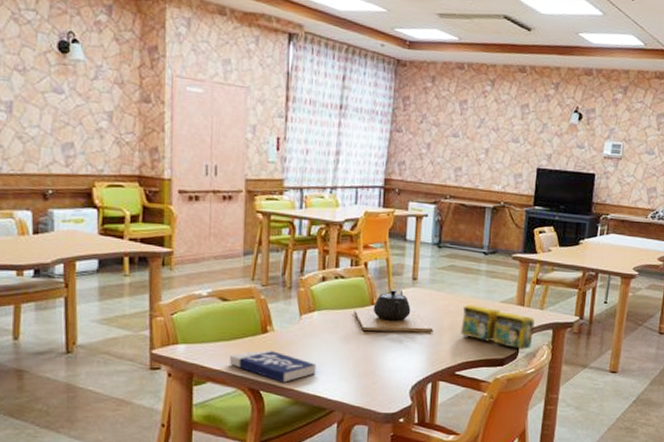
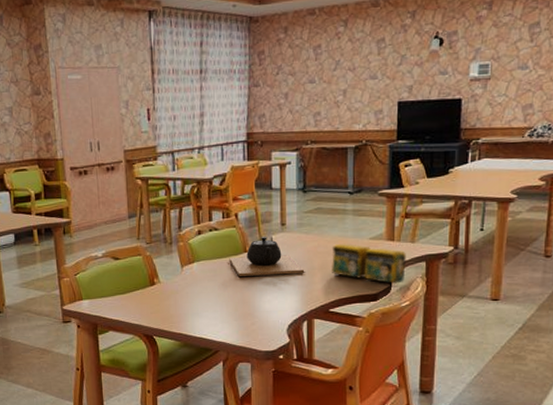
book: present [229,350,317,382] -> none [125,300,200,328]

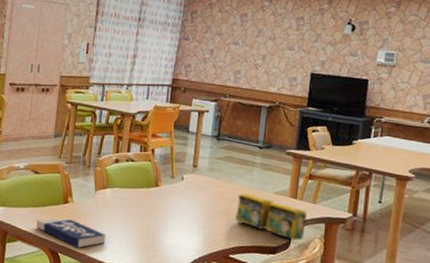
book: none [125,300,200,328] -> present [35,218,106,248]
teapot: present [229,236,305,276] -> none [140,174,210,215]

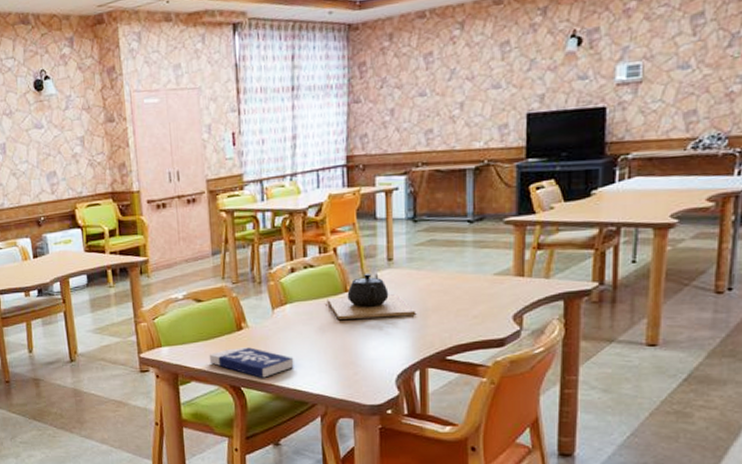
teapot: none [140,174,210,215] -> present [327,273,417,319]
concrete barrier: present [235,193,307,241] -> none [448,279,539,328]

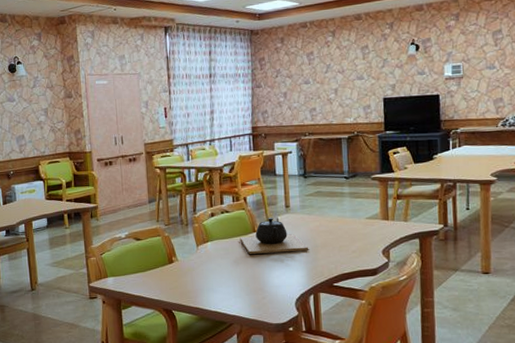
book: present [209,347,294,378] -> none [146,277,215,302]

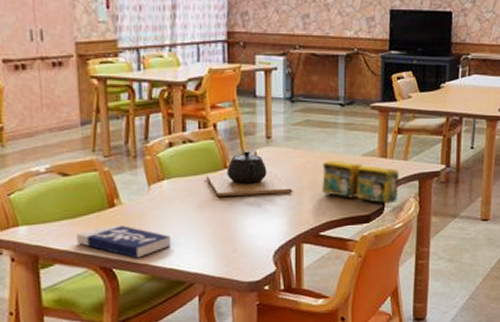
book: none [146,277,215,302] -> present [75,225,171,258]
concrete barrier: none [332,222,401,260] -> present [322,159,399,205]

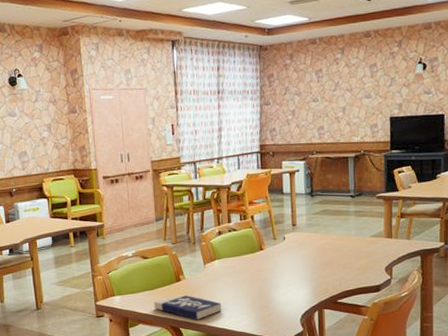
teapot: present [206,150,293,196] -> none [247,235,315,272]
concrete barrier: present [322,159,399,205] -> none [338,240,403,277]

